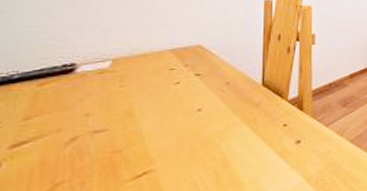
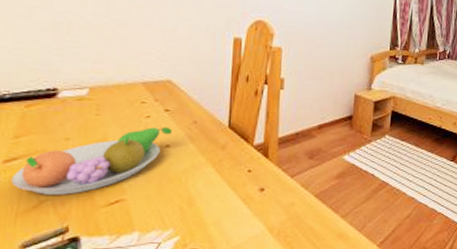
fruit bowl: none [19,91,203,177] -> present [11,126,172,195]

